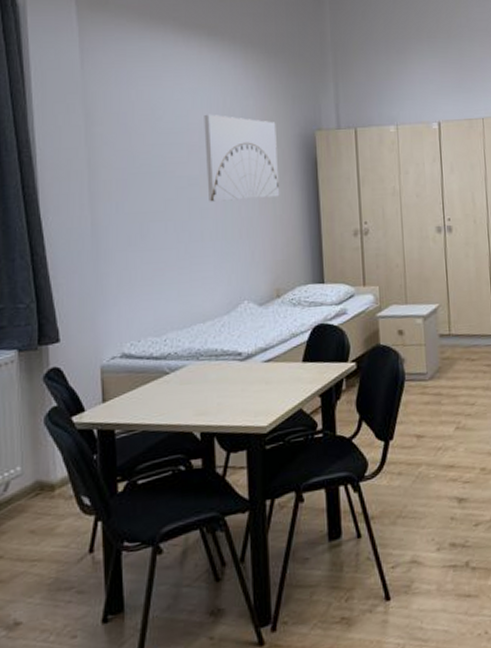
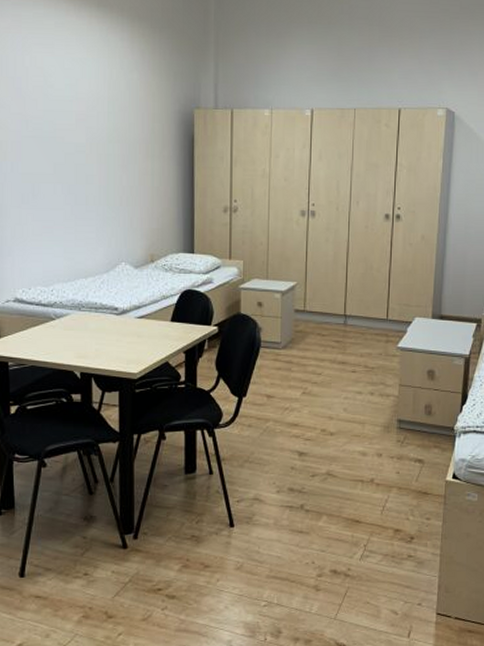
wall art: present [204,114,280,202] -> none [91,84,158,170]

